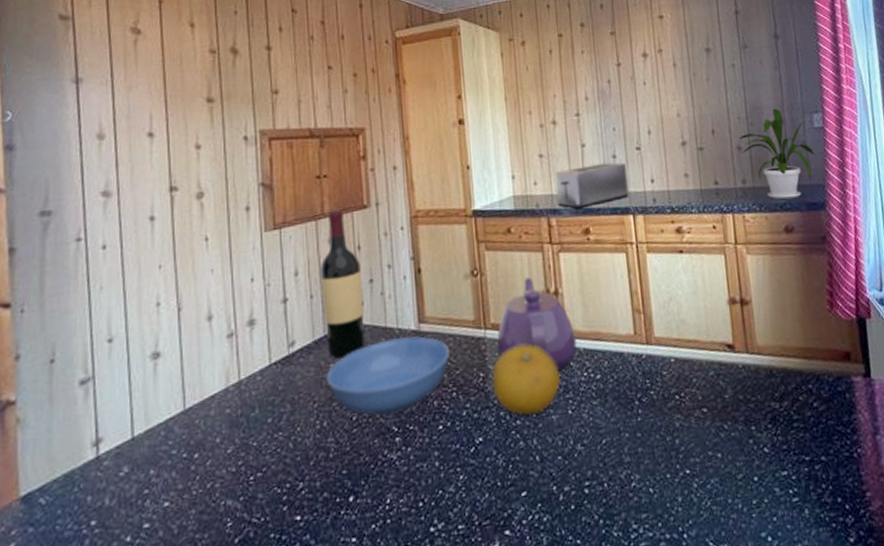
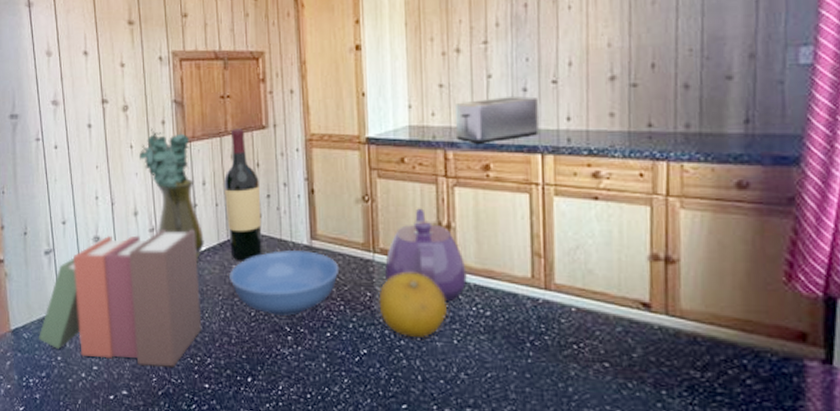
books: none [62,328,293,515] -> present [38,229,202,367]
vase: none [215,214,296,368] -> present [138,127,204,263]
house plant: present [739,108,816,201] -> none [688,38,798,150]

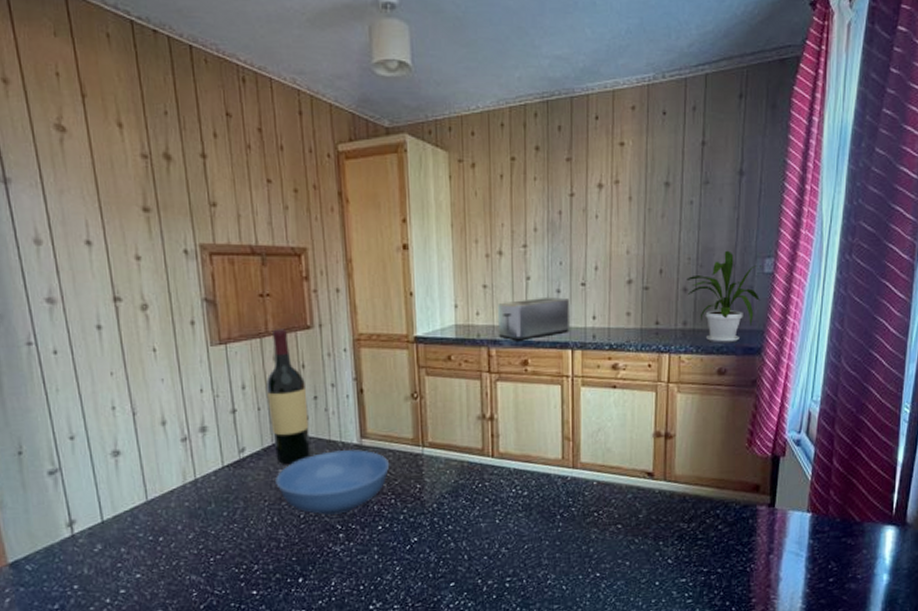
books: present [38,229,202,367] -> none [46,435,247,582]
vase: present [138,127,204,263] -> none [164,328,246,470]
fruit: present [378,273,448,339] -> none [427,463,491,523]
teapot: present [385,208,467,302] -> none [433,402,508,487]
house plant: none [688,38,798,150] -> present [687,250,764,344]

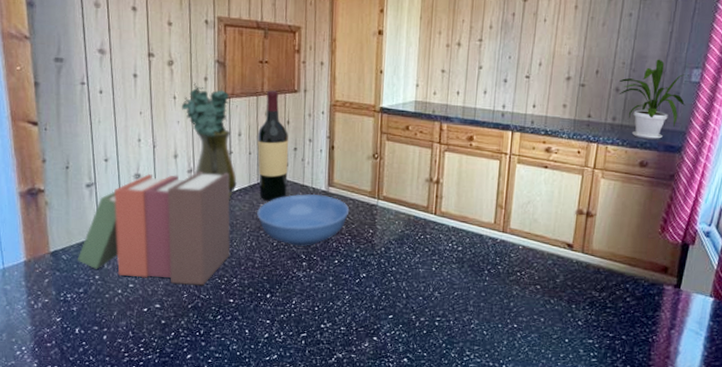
books: none [46,435,247,582] -> present [77,170,231,286]
vase: none [164,328,246,470] -> present [181,82,237,201]
toaster: present [497,296,570,341] -> none [451,84,515,120]

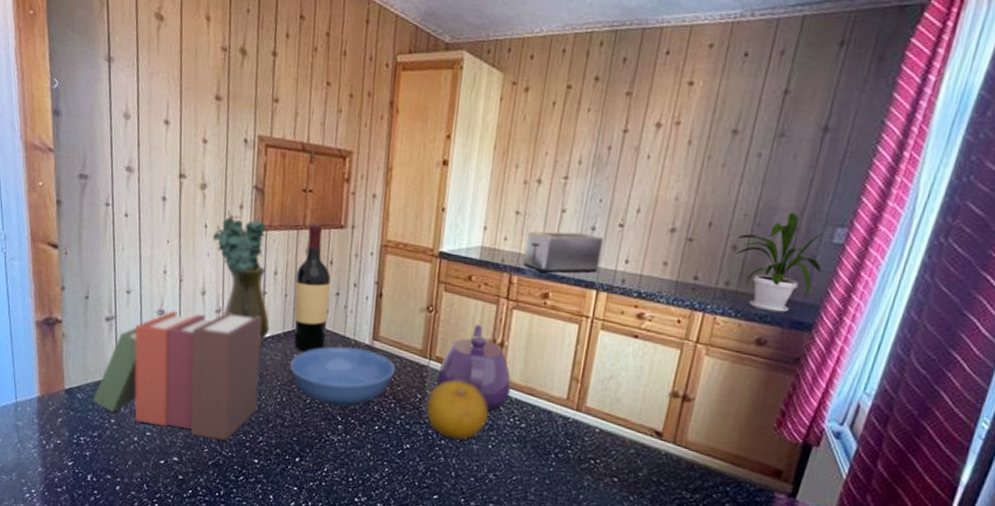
fruit: none [378,216,431,266] -> present [426,381,489,441]
teapot: none [385,166,448,239] -> present [437,324,512,412]
toaster: none [451,84,515,120] -> present [523,231,604,274]

